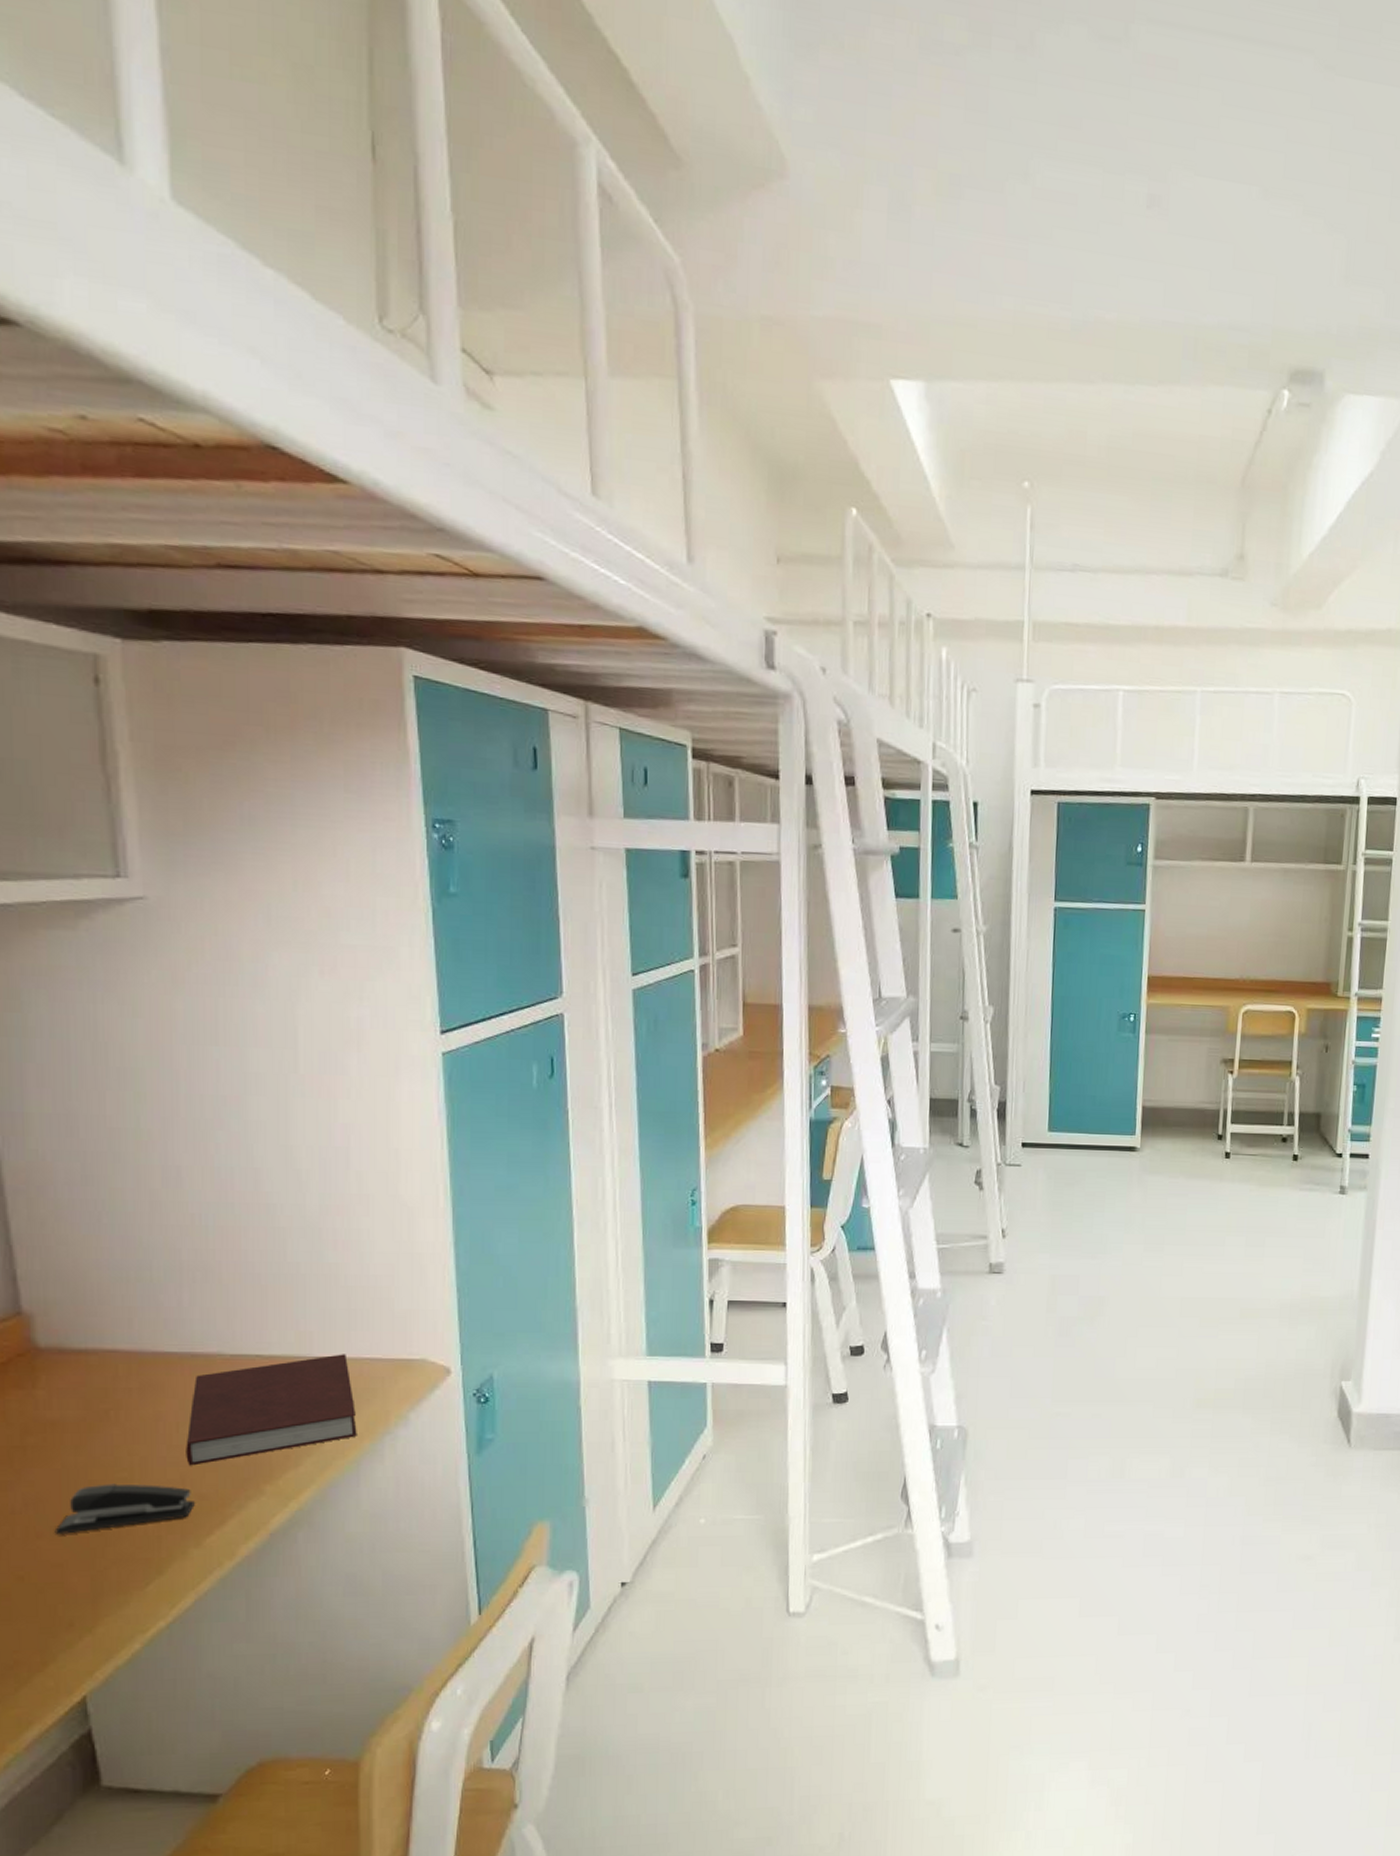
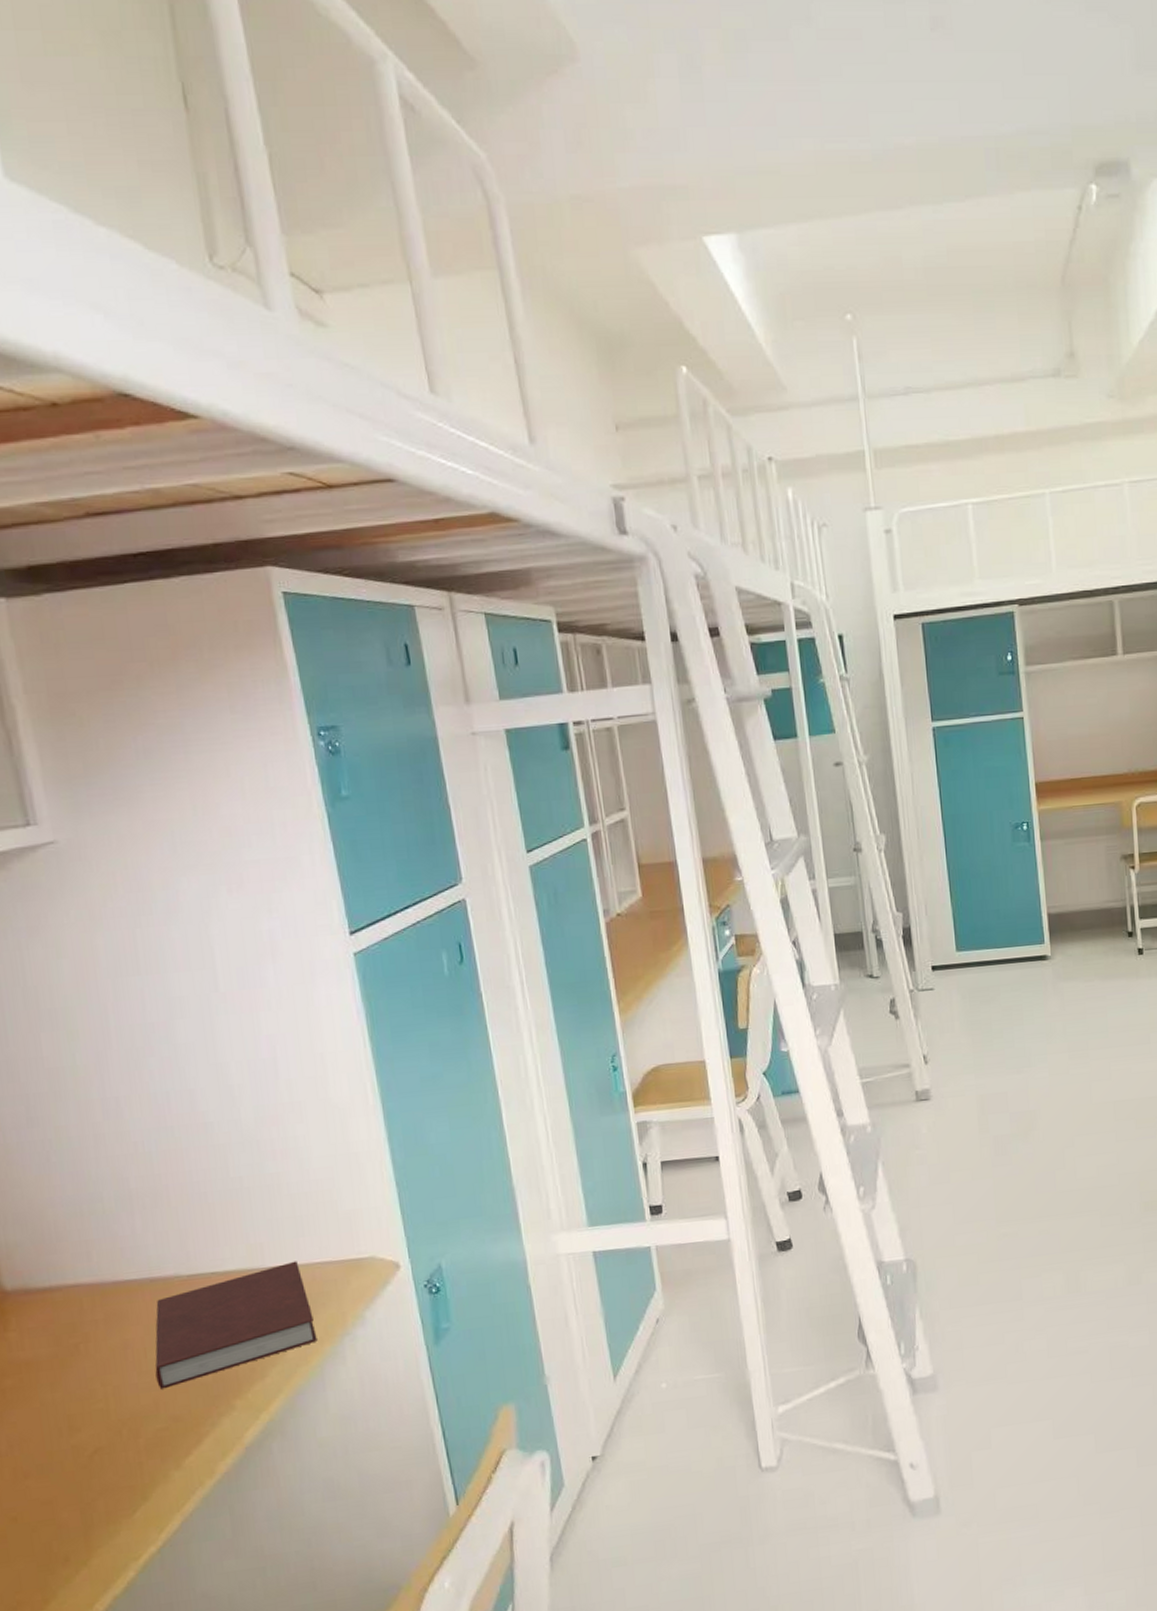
stapler: present [54,1483,196,1535] -> none [40,1412,172,1473]

